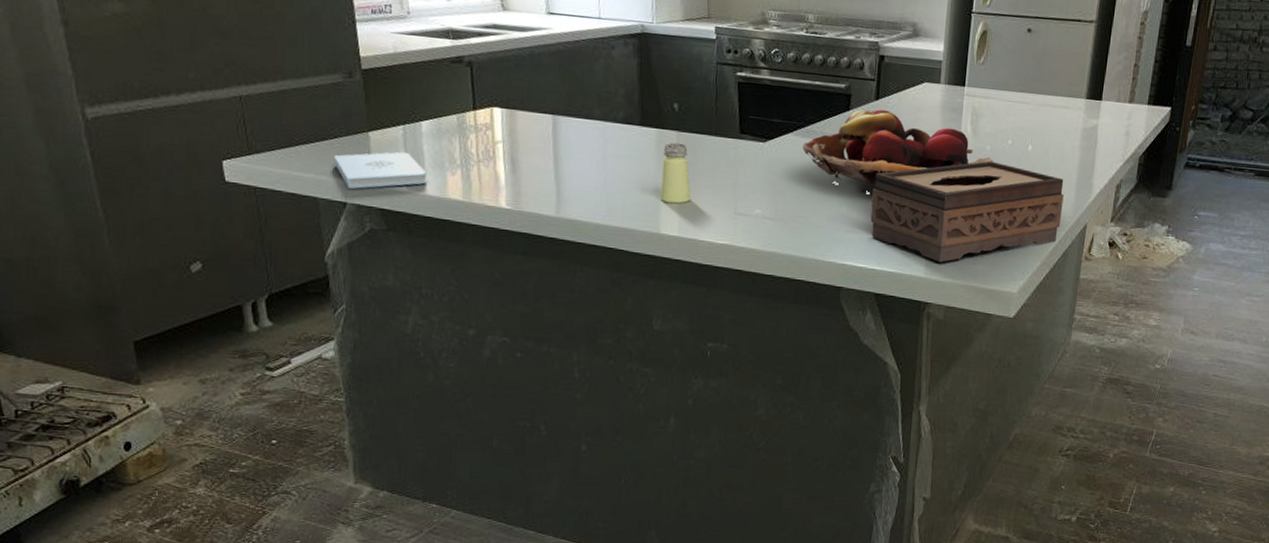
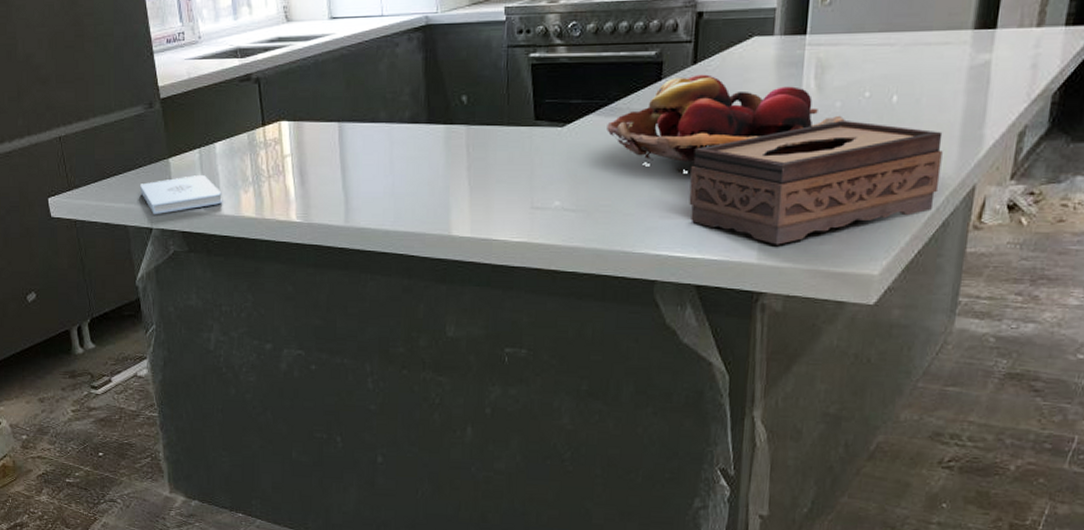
saltshaker: present [661,142,691,204] -> none [451,137,484,203]

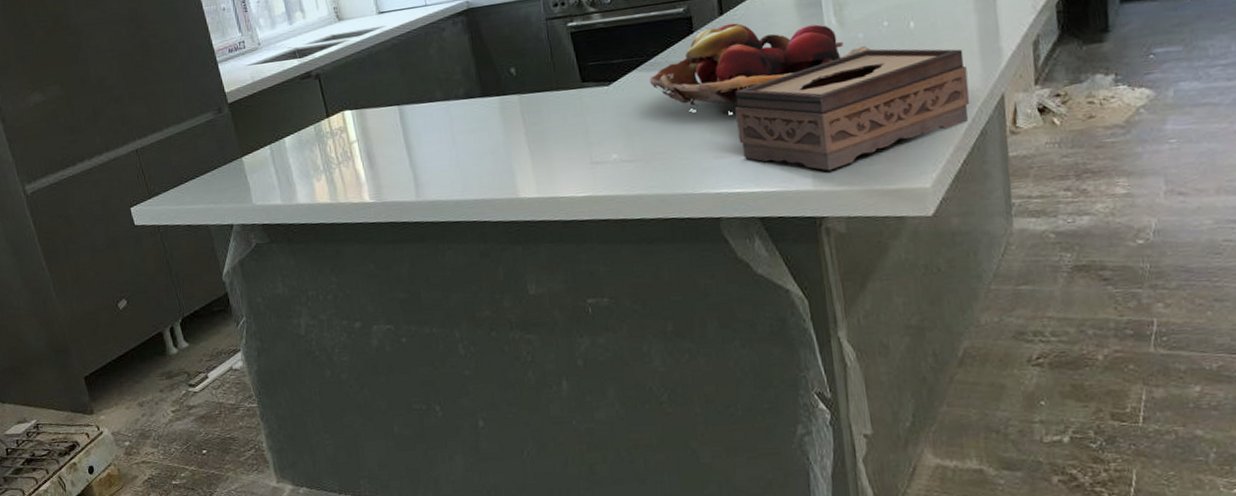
notepad: present [139,174,223,214] -> none [216,168,298,211]

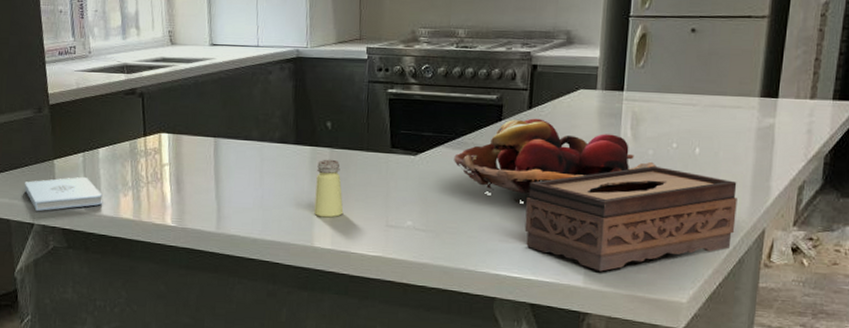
notepad: none [216,168,298,211] -> present [24,176,103,211]
saltshaker: none [508,105,544,167] -> present [314,159,344,218]

